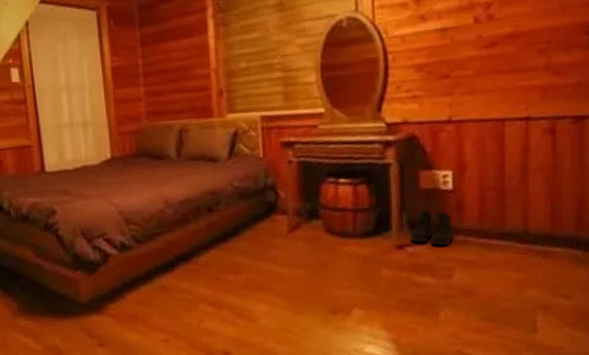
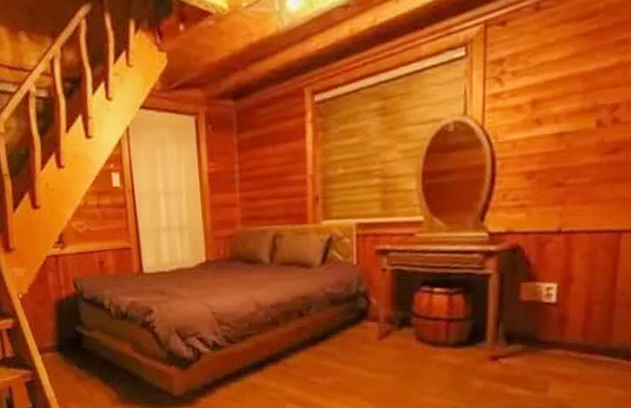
boots: present [410,210,453,247] -> none [506,322,553,360]

